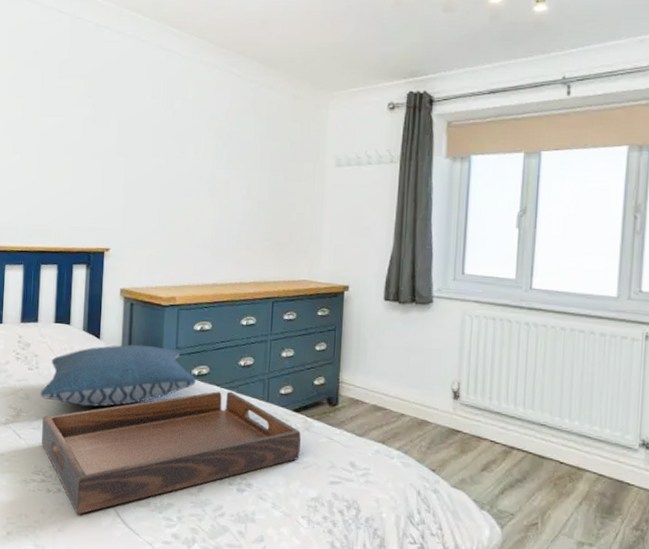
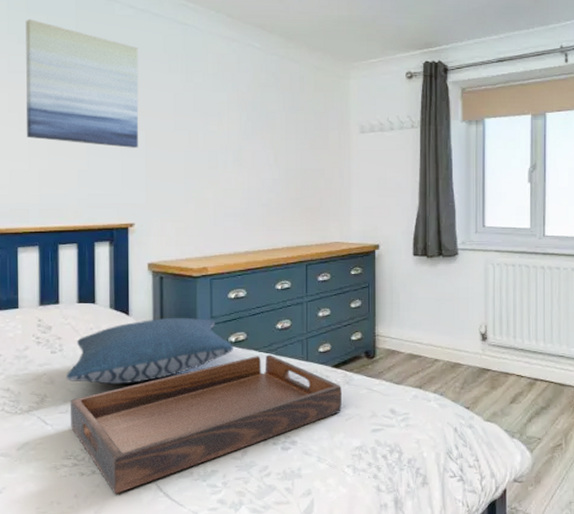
wall art: none [18,44,124,173] -> present [26,19,139,148]

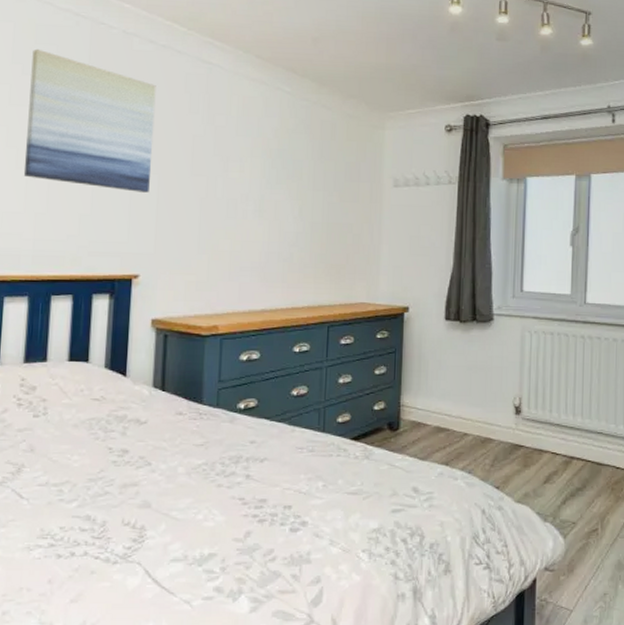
pillow: present [65,317,233,385] -> none [48,380,242,454]
serving tray: present [71,354,342,494] -> none [50,424,360,580]

